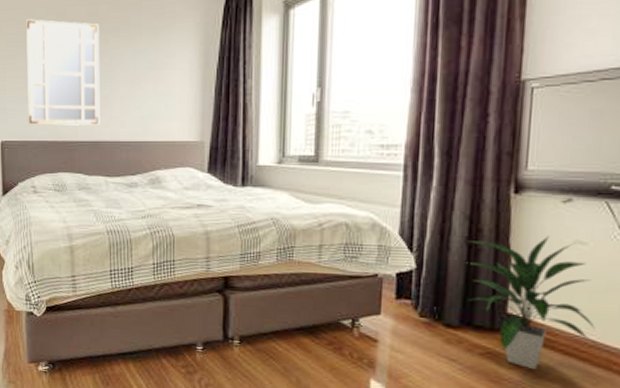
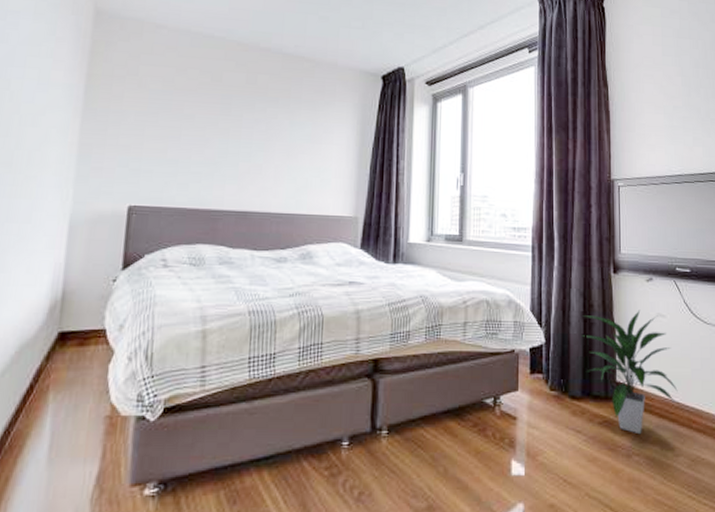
mirror: present [26,19,100,126] -> none [165,78,258,194]

